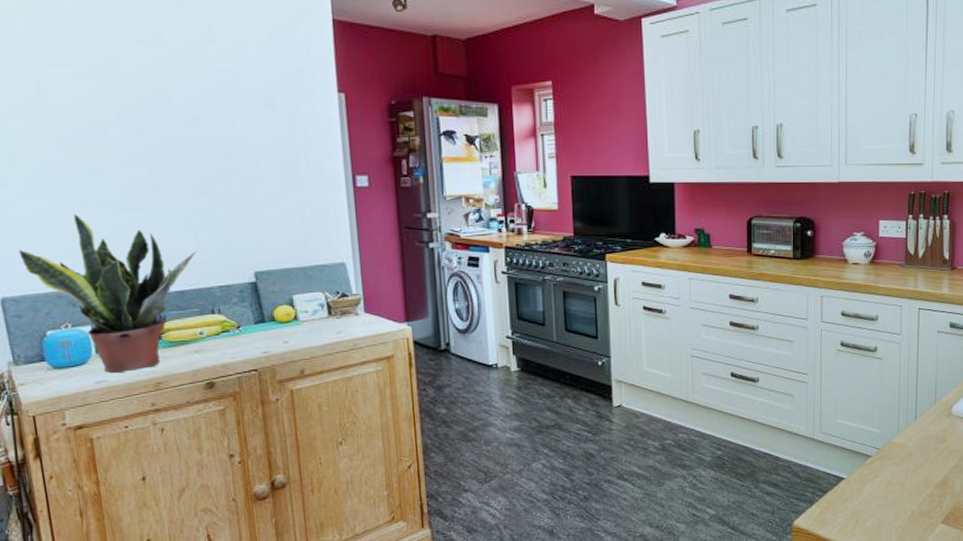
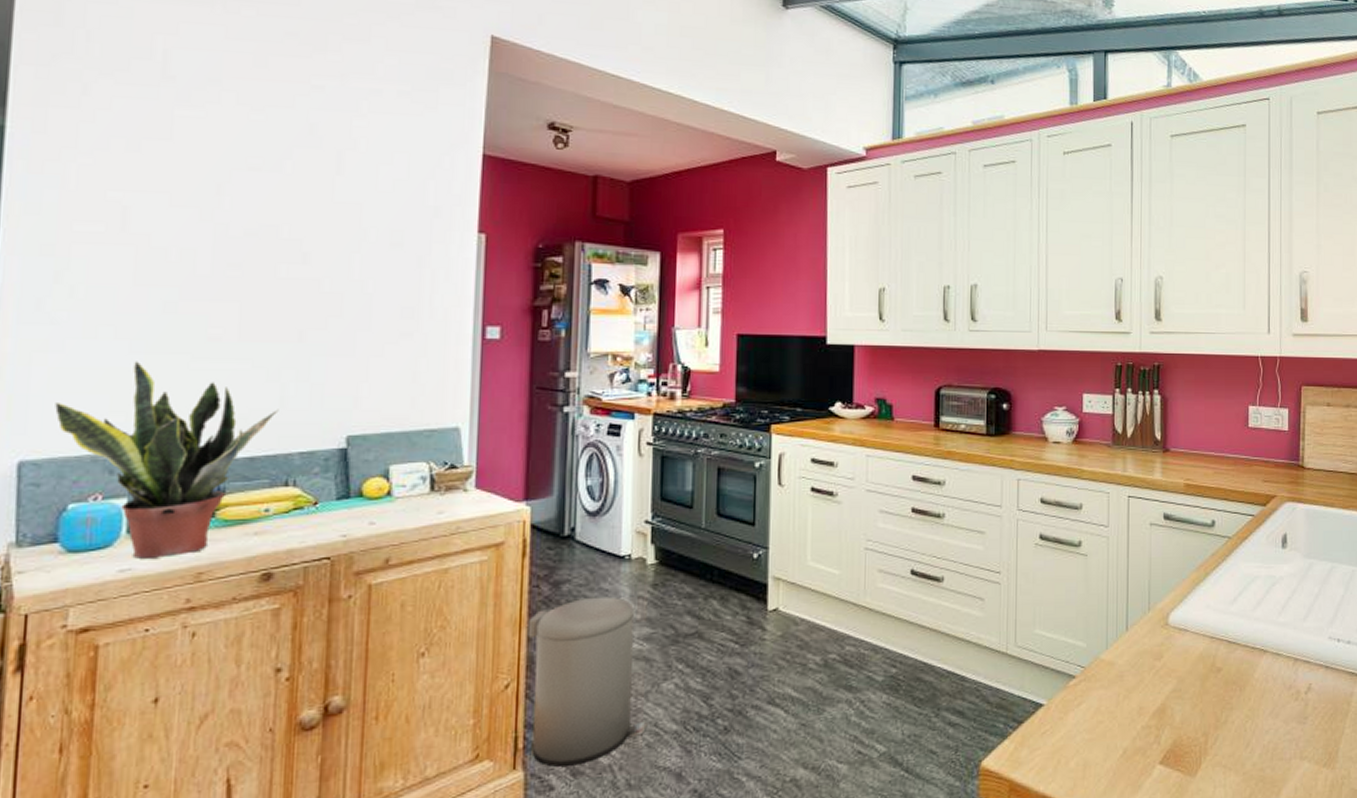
pedal bin: none [420,397,524,526] -> present [527,596,648,767]

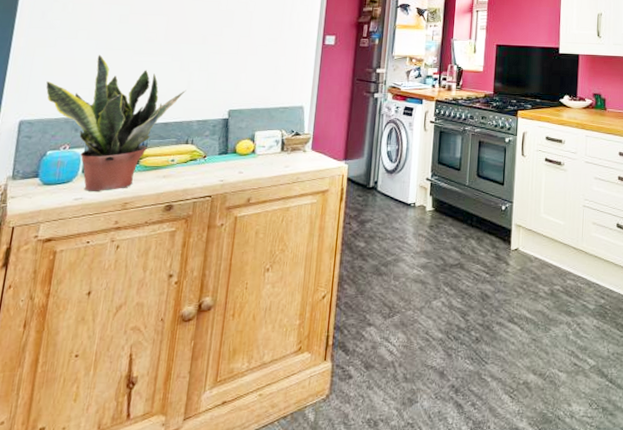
pedal bin: present [527,596,648,767] -> none [339,233,421,360]

